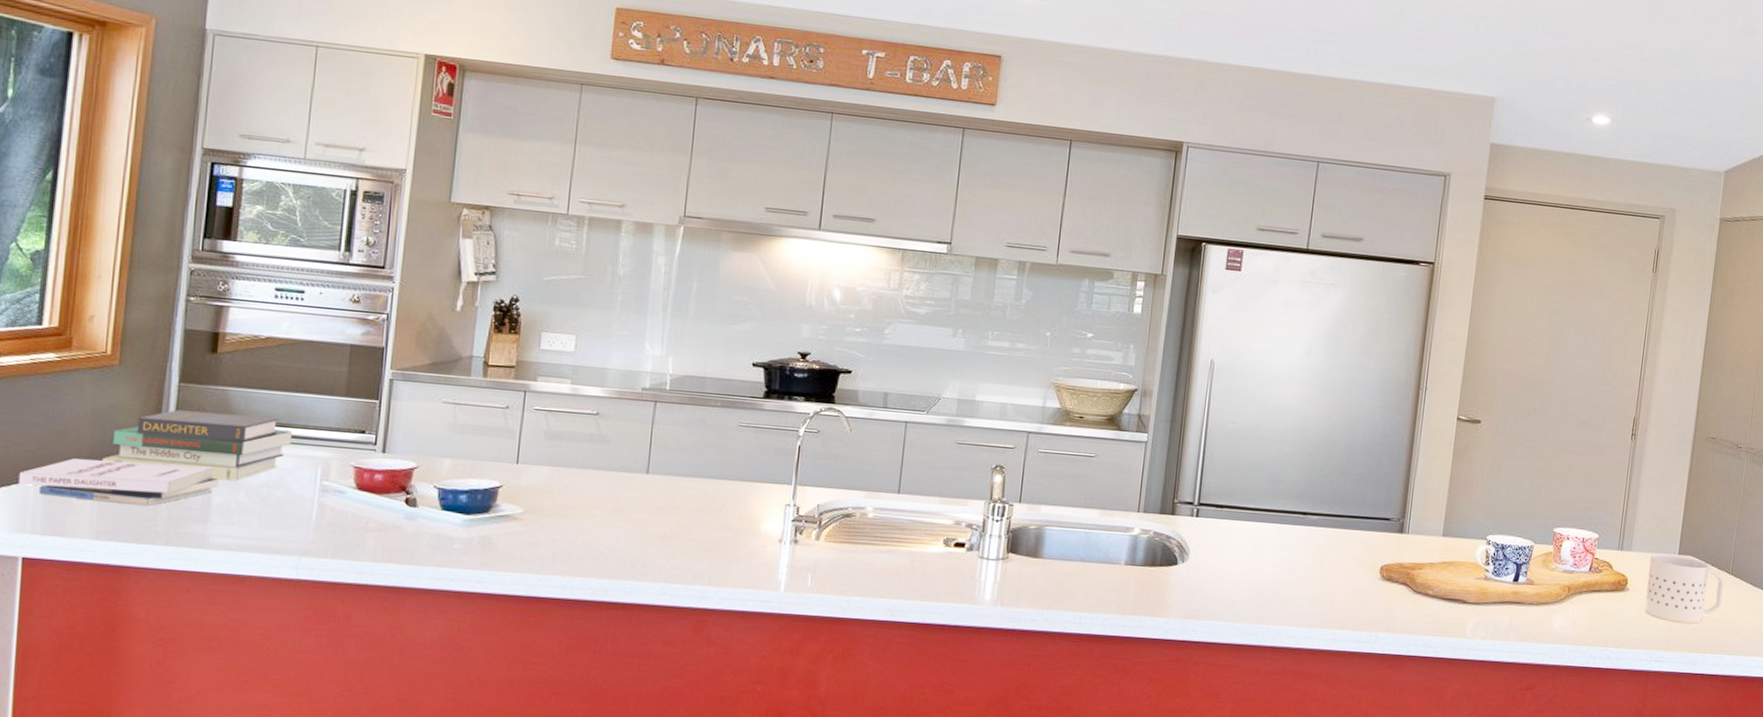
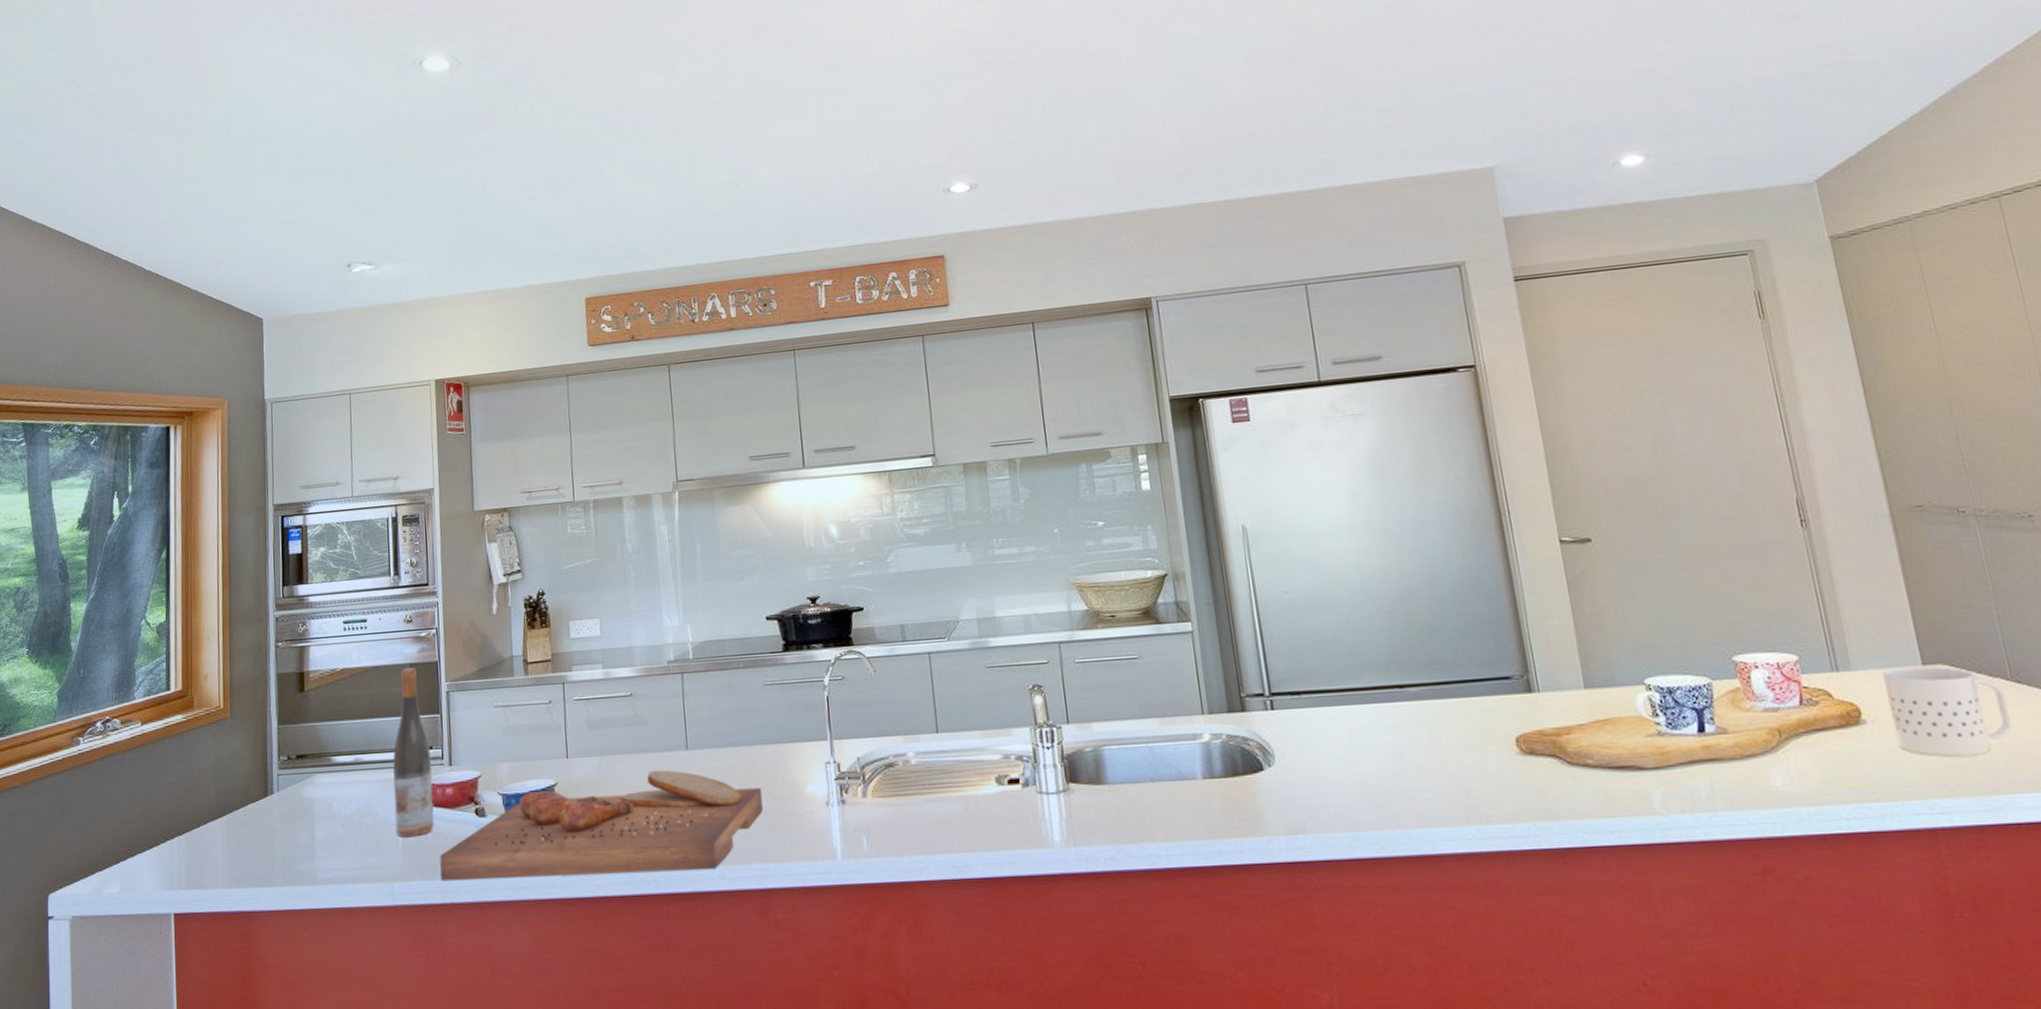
books: present [18,458,219,507] -> none [164,802,319,851]
books: present [102,410,292,482] -> none [226,746,373,815]
wine bottle: none [309,348,363,517] -> present [393,668,434,838]
cutting board: none [356,487,717,586] -> present [440,769,763,882]

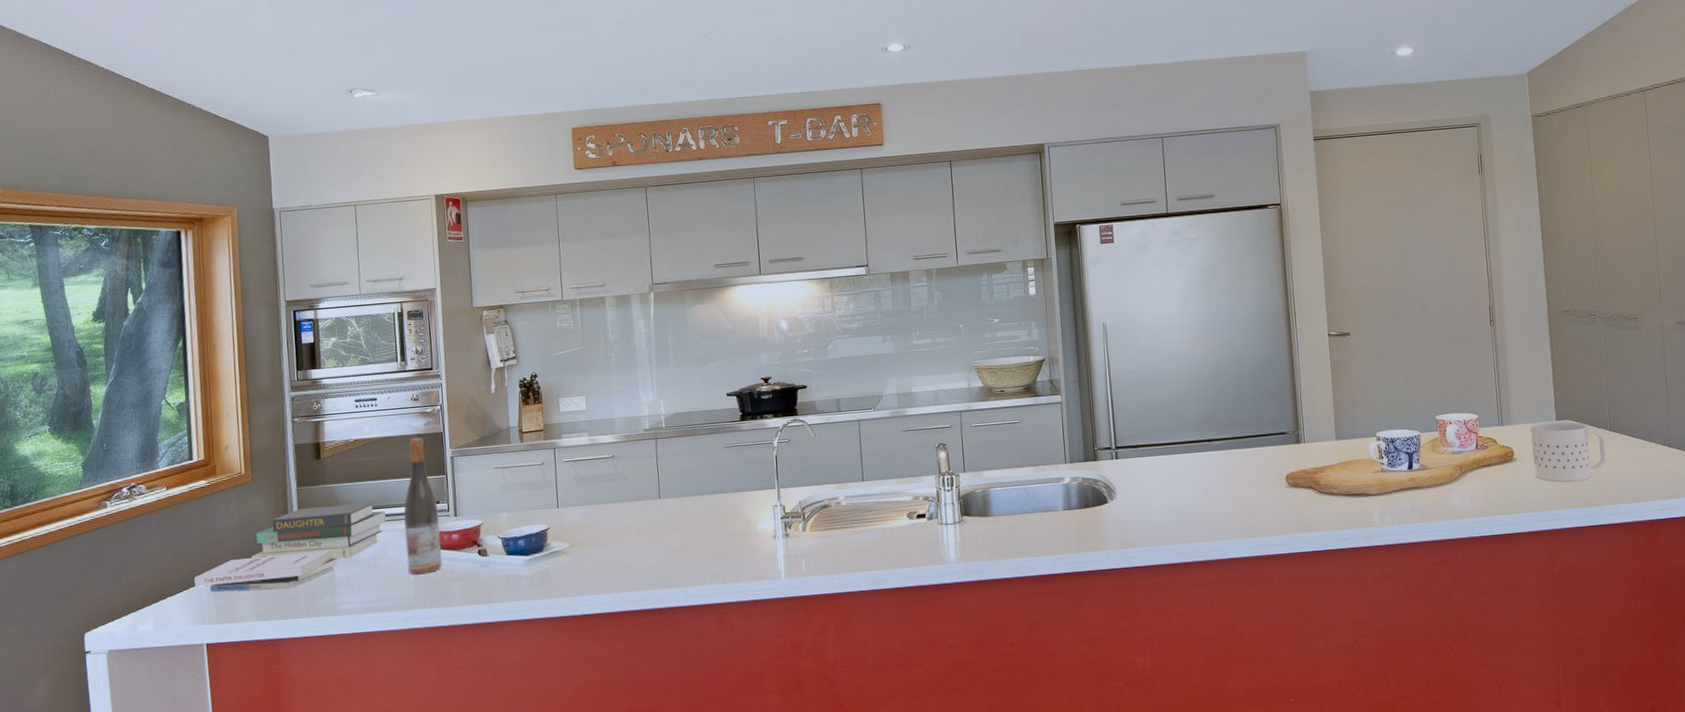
books: none [164,802,319,851] -> present [193,549,338,592]
books: none [226,746,373,815] -> present [251,503,386,560]
cutting board: present [440,769,763,882] -> none [448,515,722,608]

